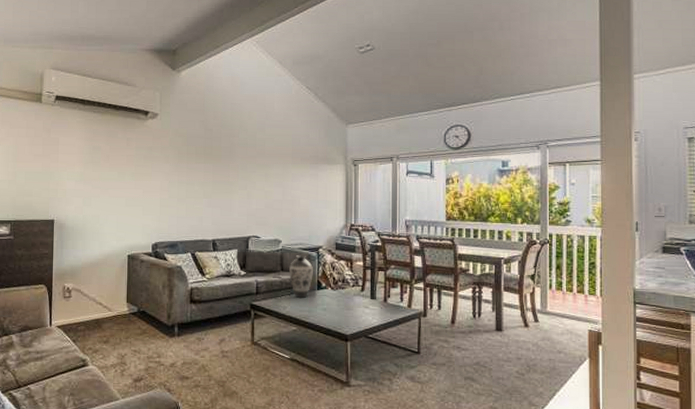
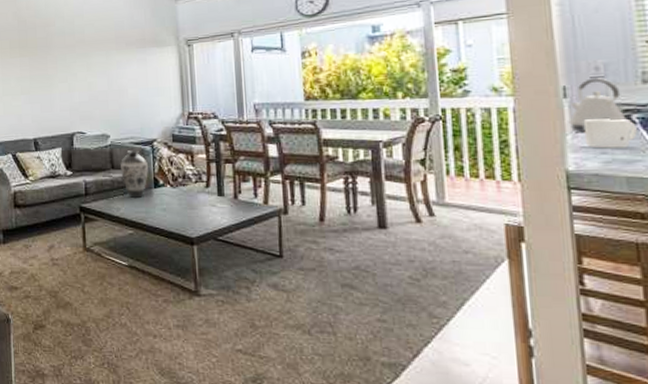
kettle: none [638,217,677,260] -> present [568,78,627,133]
mug: none [648,249,683,273] -> present [583,118,637,149]

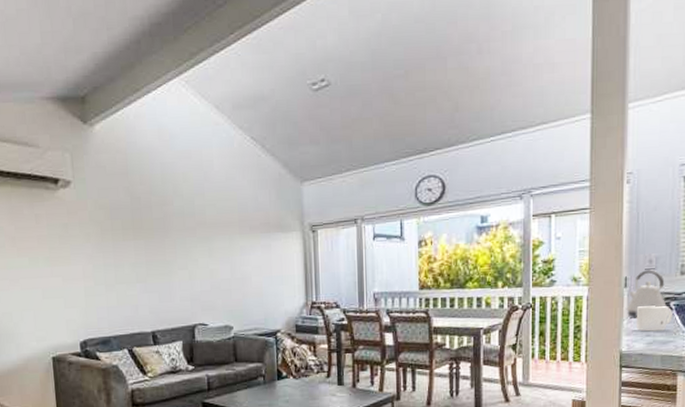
decorative vase: present [121,150,148,199] -> none [244,342,272,392]

